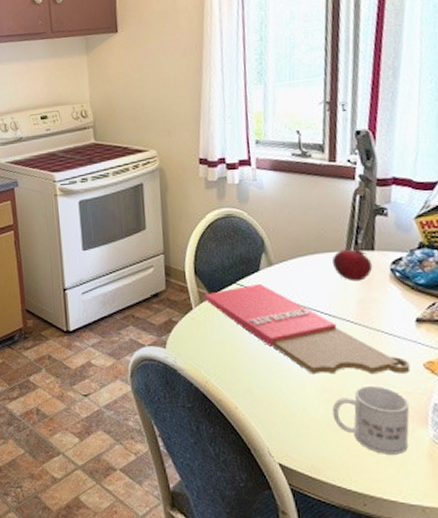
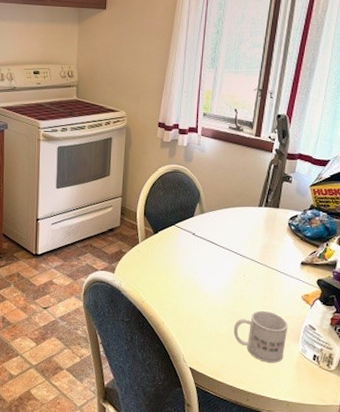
cutting board: present [204,284,411,375] -> none [149,227,293,303]
fruit: present [332,246,373,281] -> none [248,203,276,231]

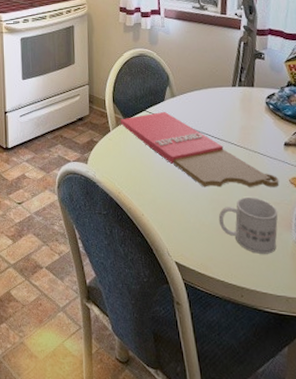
cutting board: none [149,227,293,303] -> present [120,112,279,188]

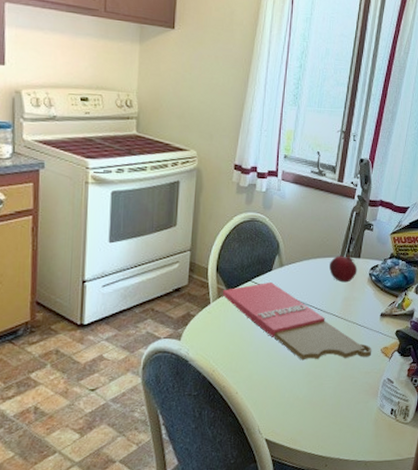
mug: present [218,196,278,254] -> none [312,367,368,423]
fruit: none [222,83,252,112] -> present [329,253,357,283]

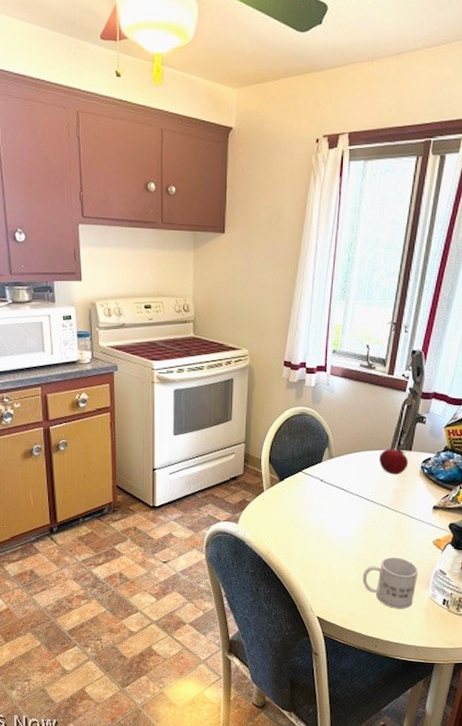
cutting board: present [222,283,372,361] -> none [274,473,424,549]
mug: none [312,367,368,423] -> present [362,556,419,609]

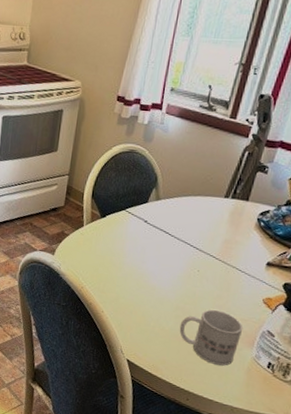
fruit: present [379,446,409,475] -> none [210,194,244,225]

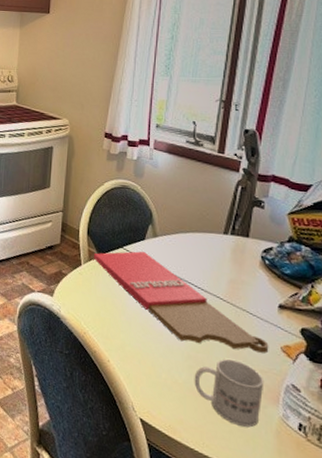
cutting board: none [95,213,252,305] -> present [93,251,269,353]

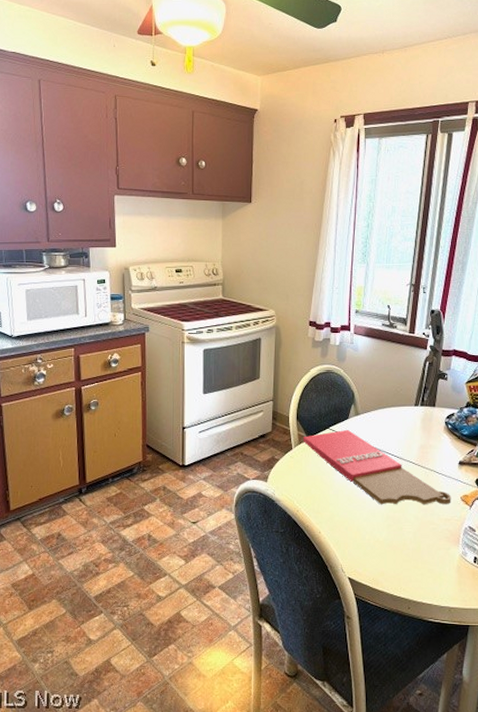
mug: present [194,358,264,428] -> none [392,513,448,568]

